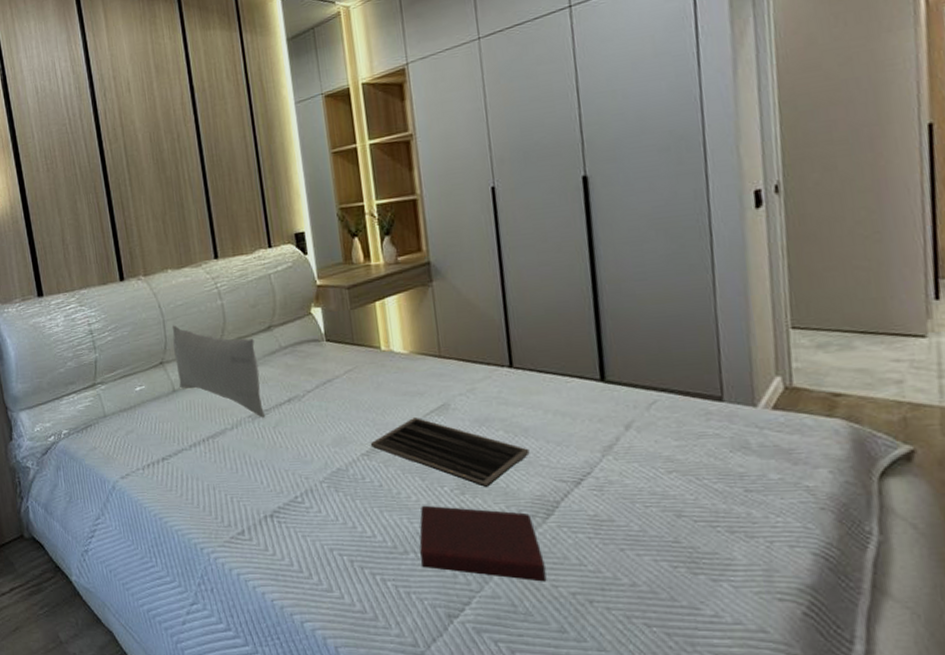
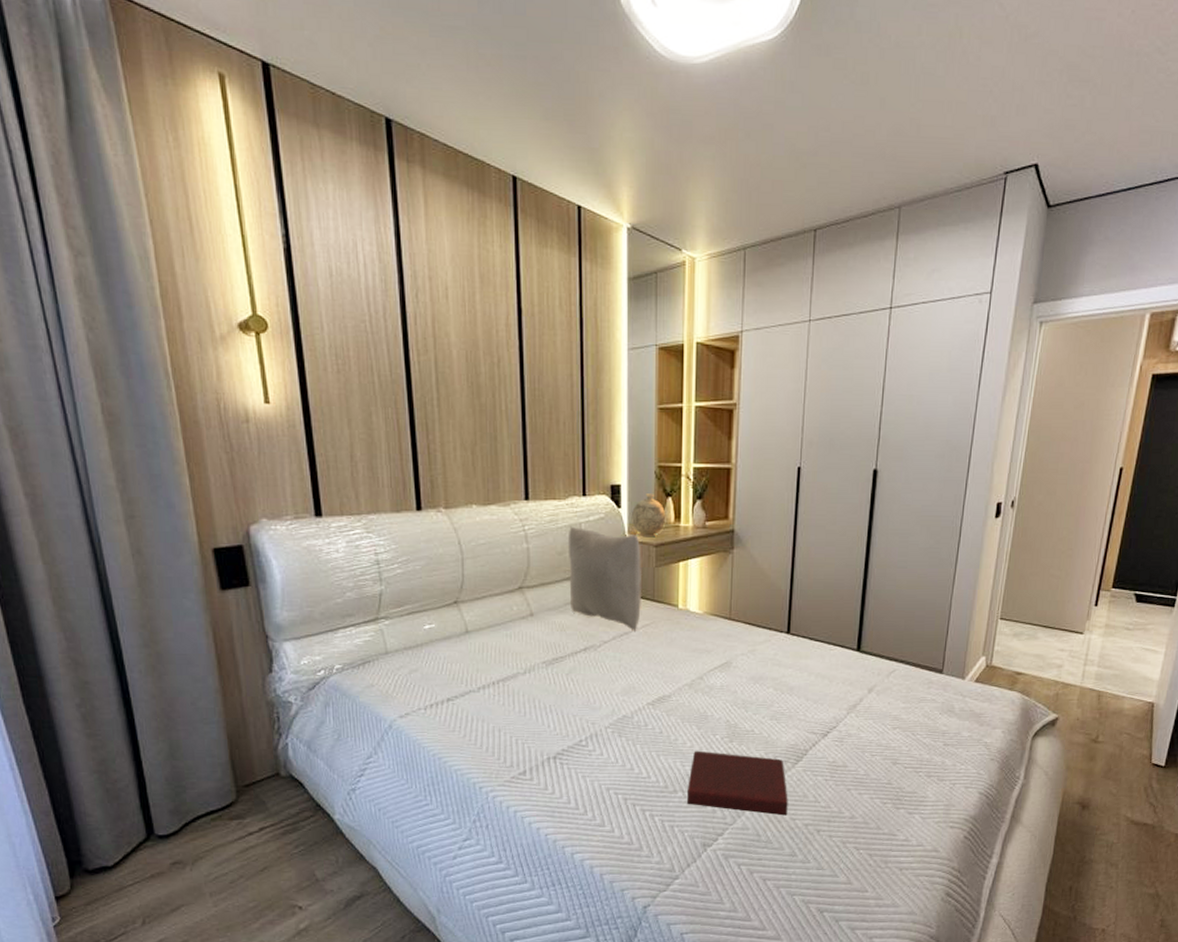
pillow: present [171,325,266,418] -> none [471,564,560,664]
pillow: none [259,278,342,378] -> present [567,526,641,631]
decorative vase: none [319,236,355,281] -> present [632,494,666,538]
tray: present [371,416,530,488] -> none [658,672,791,737]

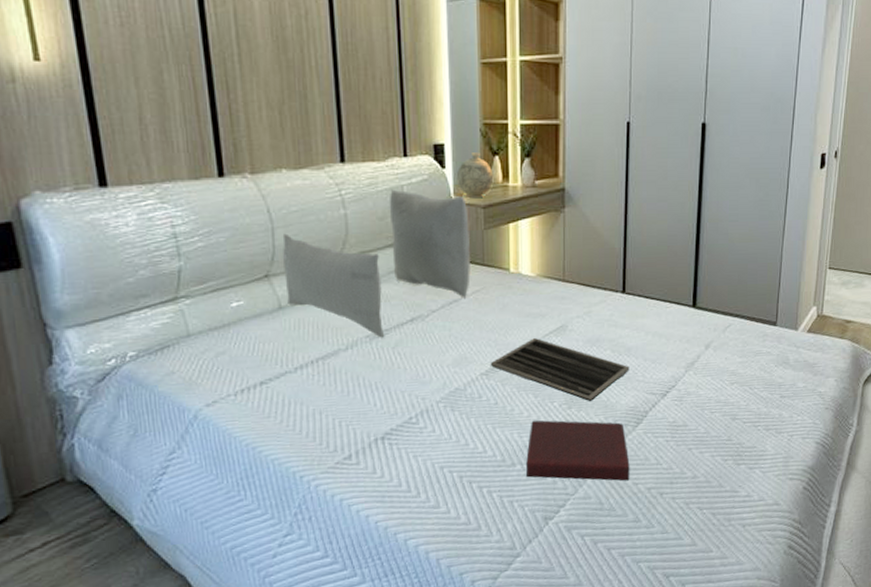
pillow: none [471,564,560,664] -> present [282,233,385,338]
tray: none [658,672,791,737] -> present [491,337,630,402]

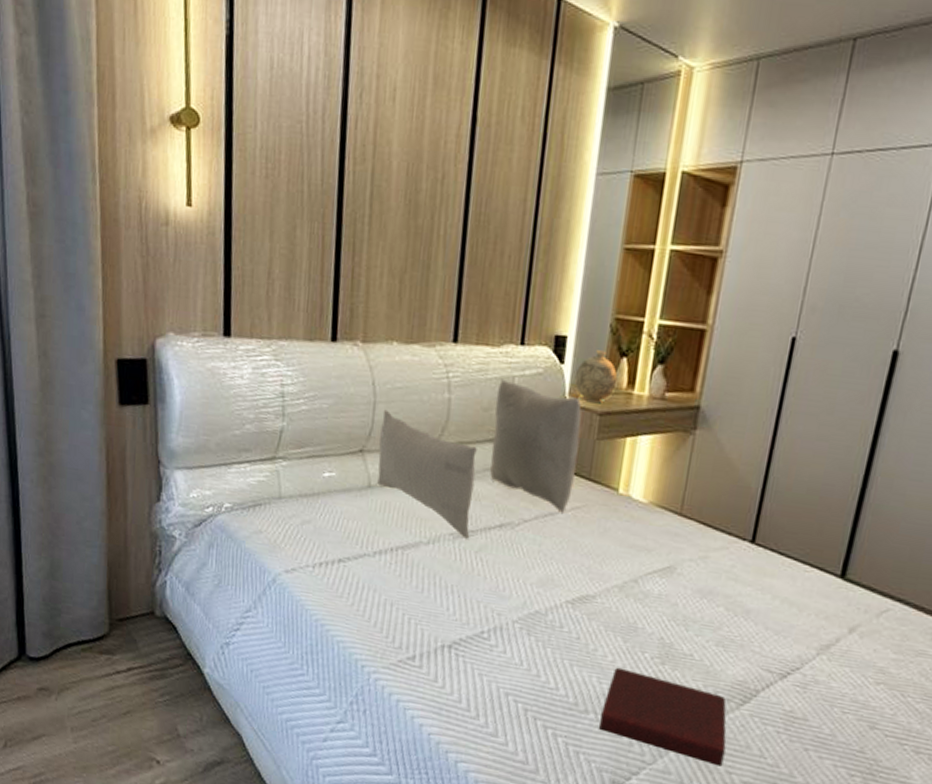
tray: present [491,337,630,402] -> none [579,573,745,663]

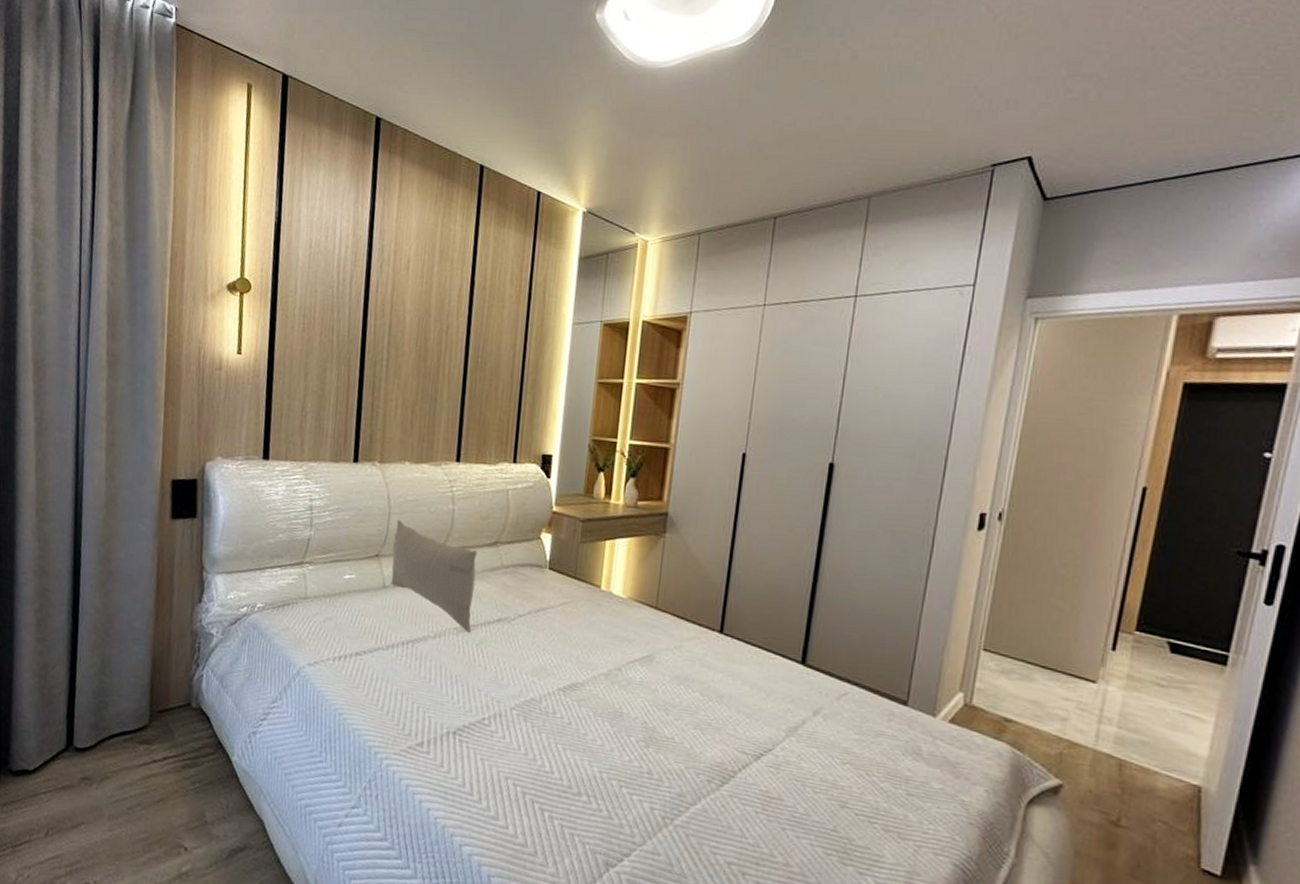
pillow: present [490,379,582,513] -> none [489,492,567,608]
decorative vase: present [575,350,618,404] -> none [560,466,597,512]
book: present [599,667,727,767] -> none [592,750,709,847]

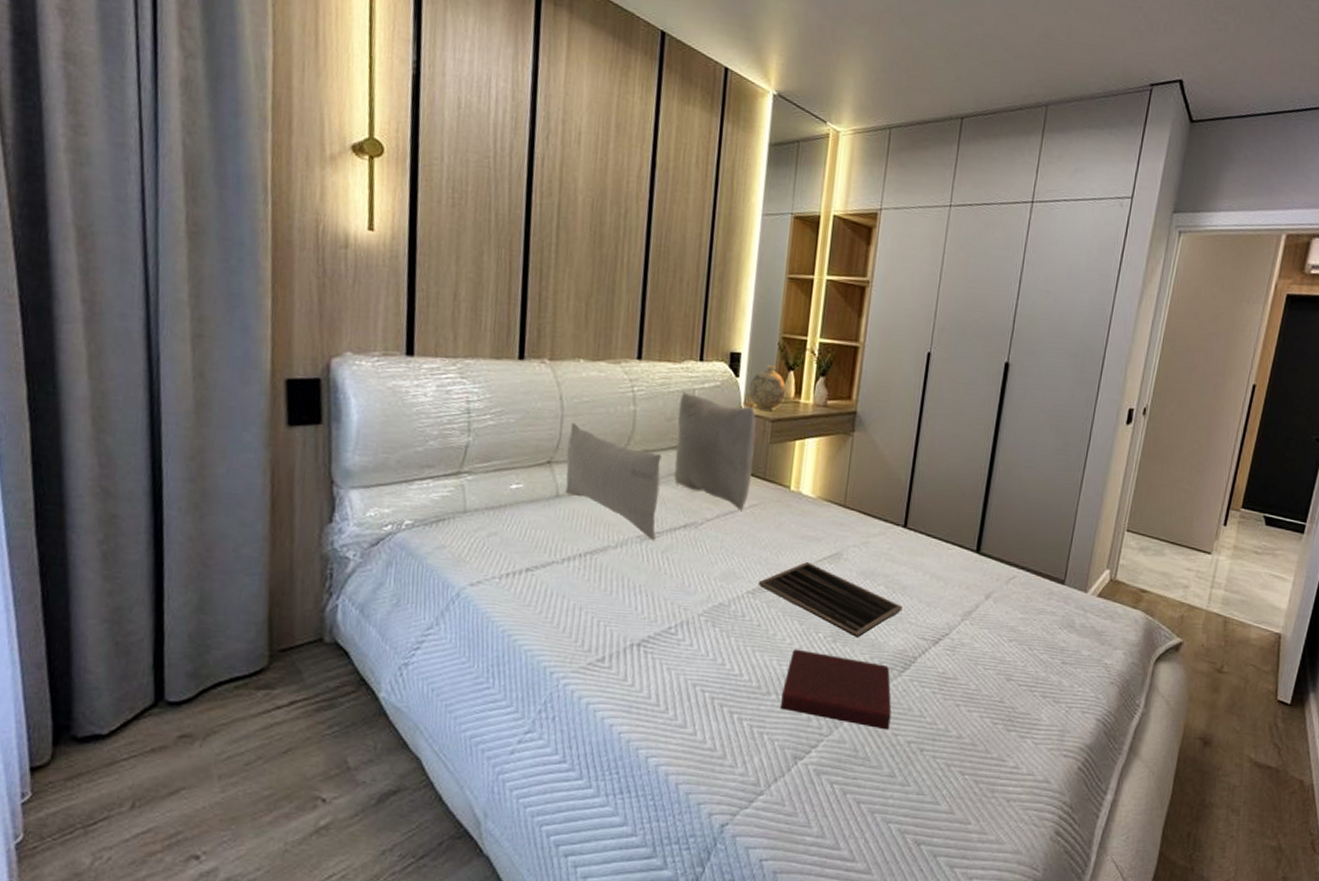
pillow: none [489,492,567,608] -> present [674,391,756,511]
decorative vase: none [560,466,597,512] -> present [749,365,787,412]
tray: none [570,662,720,746] -> present [759,561,903,639]
book: none [592,750,709,847] -> present [781,648,892,730]

